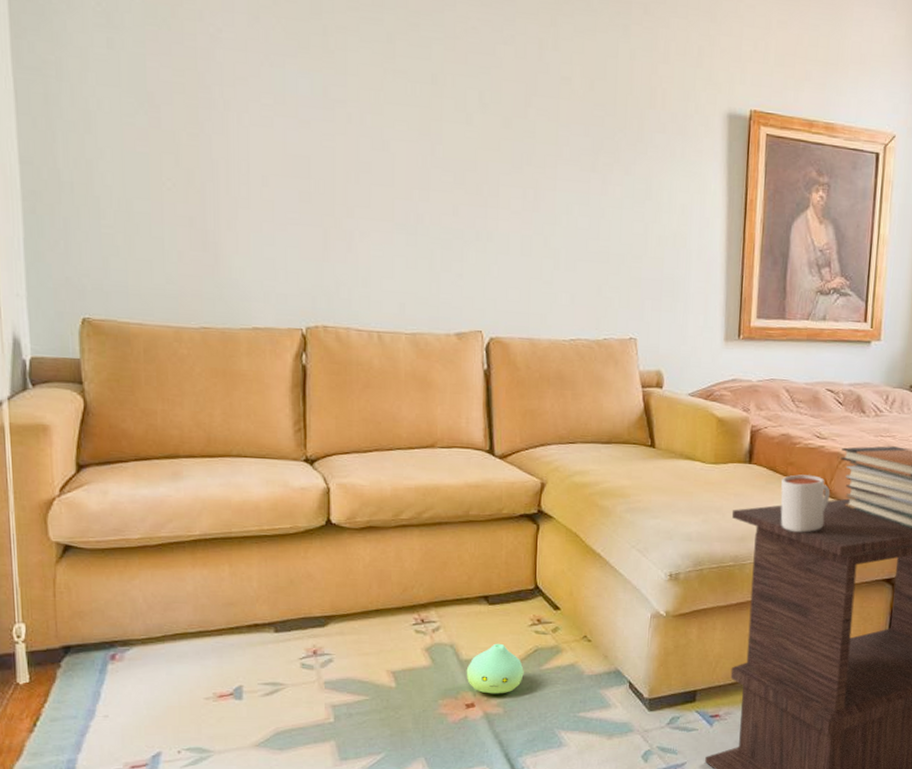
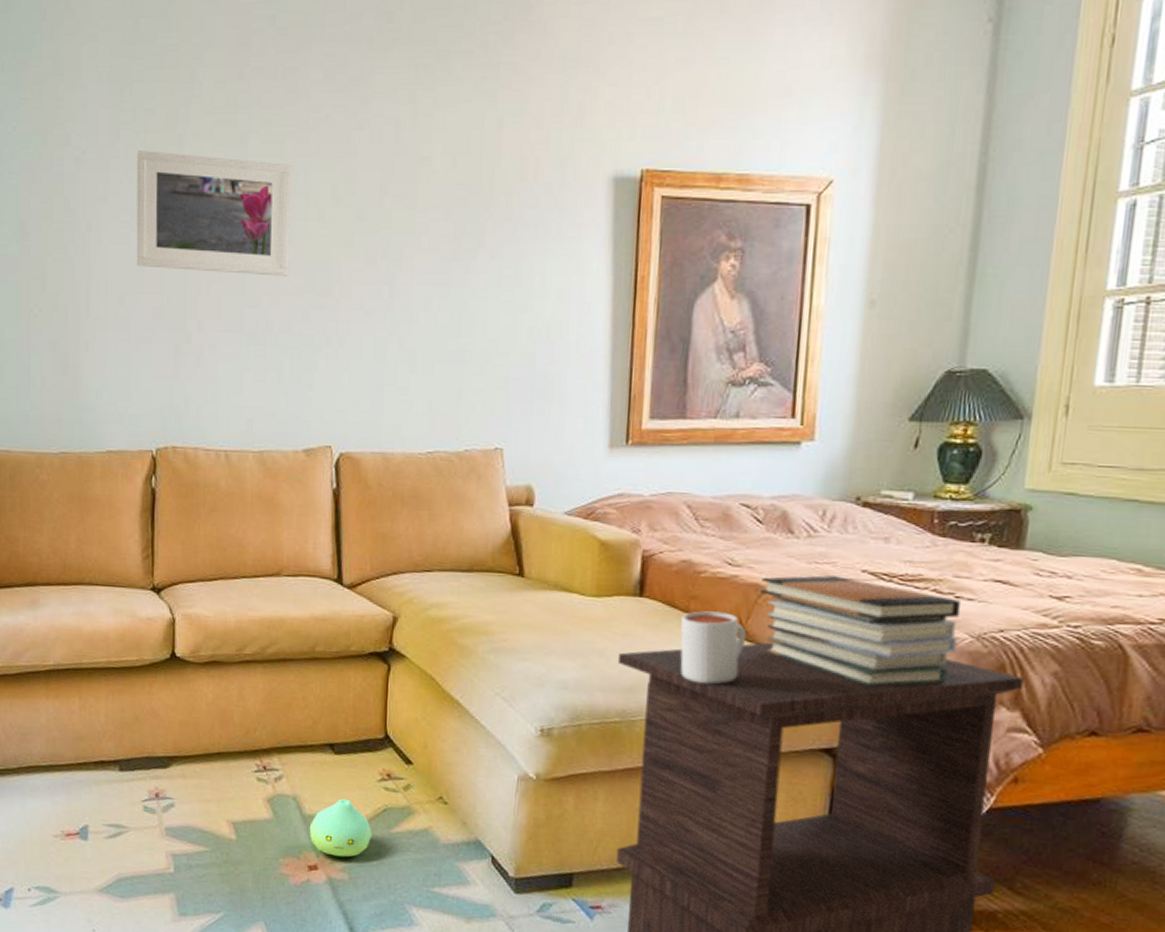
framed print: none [279,36,439,173] -> present [136,151,291,276]

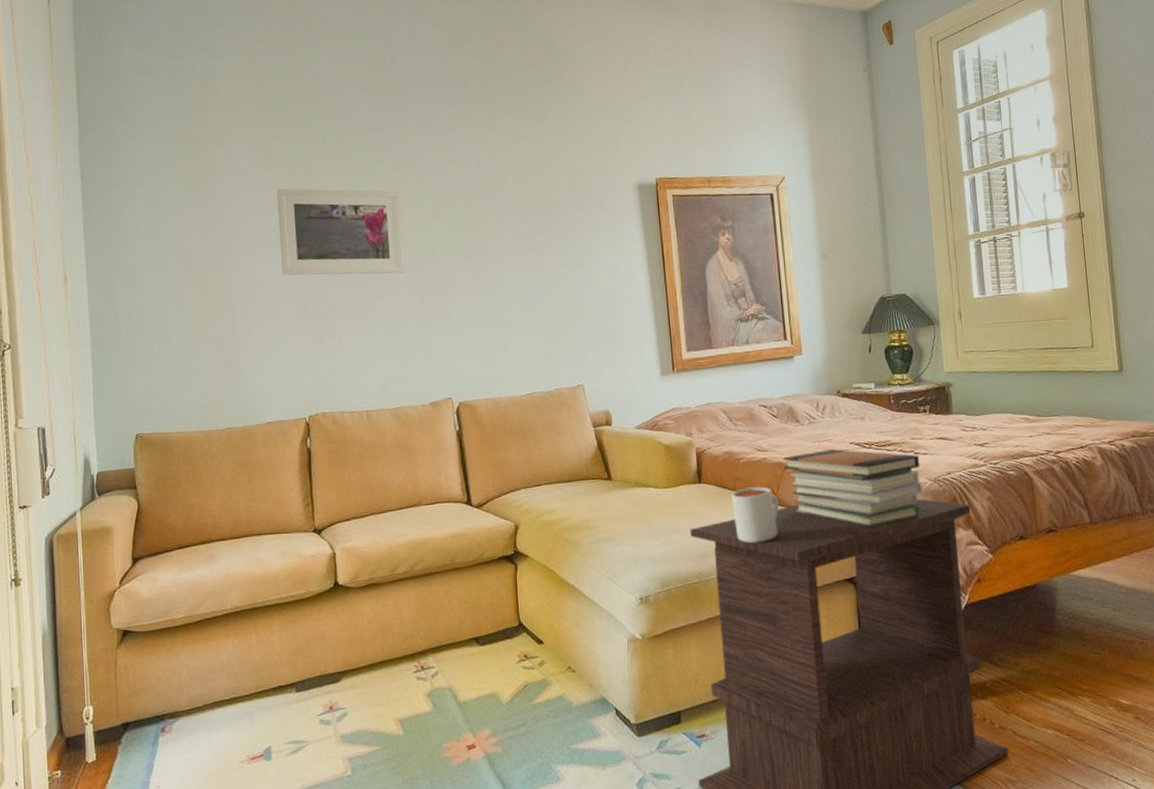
plush toy: present [309,798,372,858] -> none [464,682,517,734]

